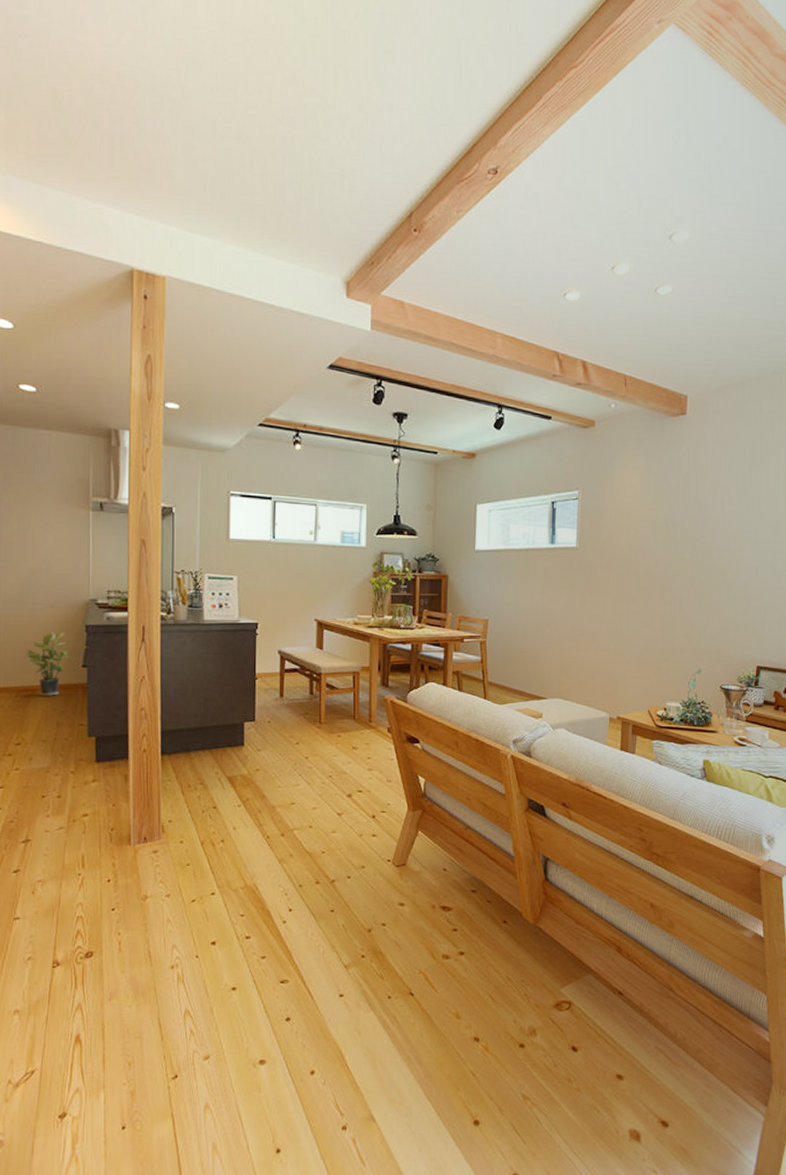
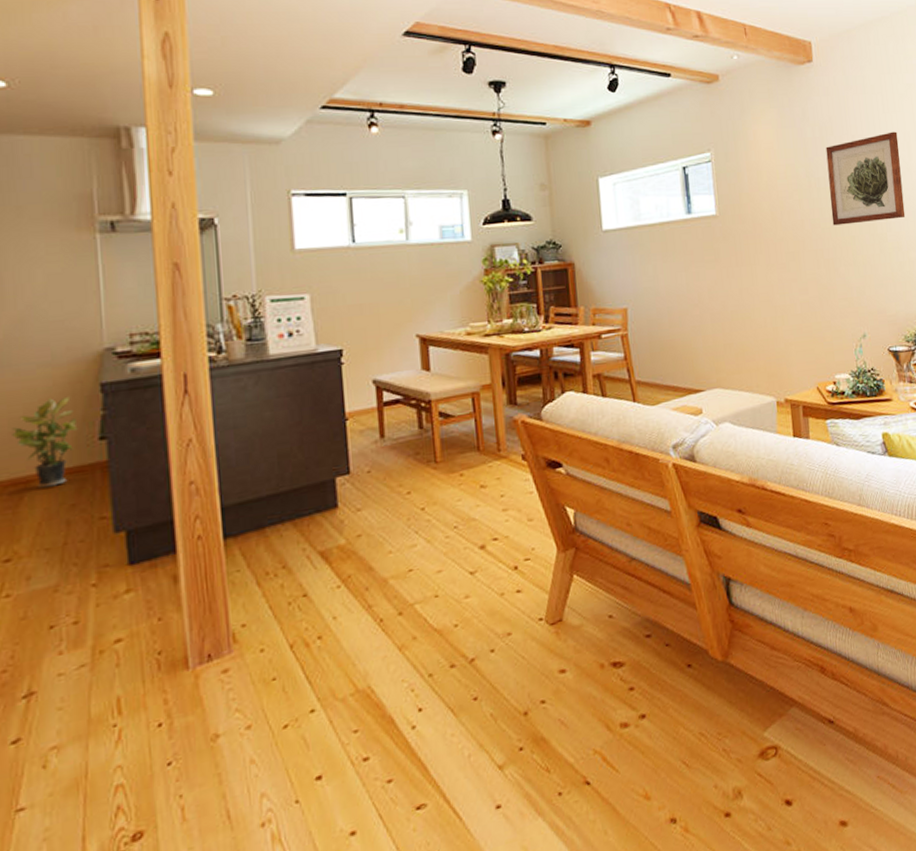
wall art: none [684,486,760,569] -> present [825,131,906,226]

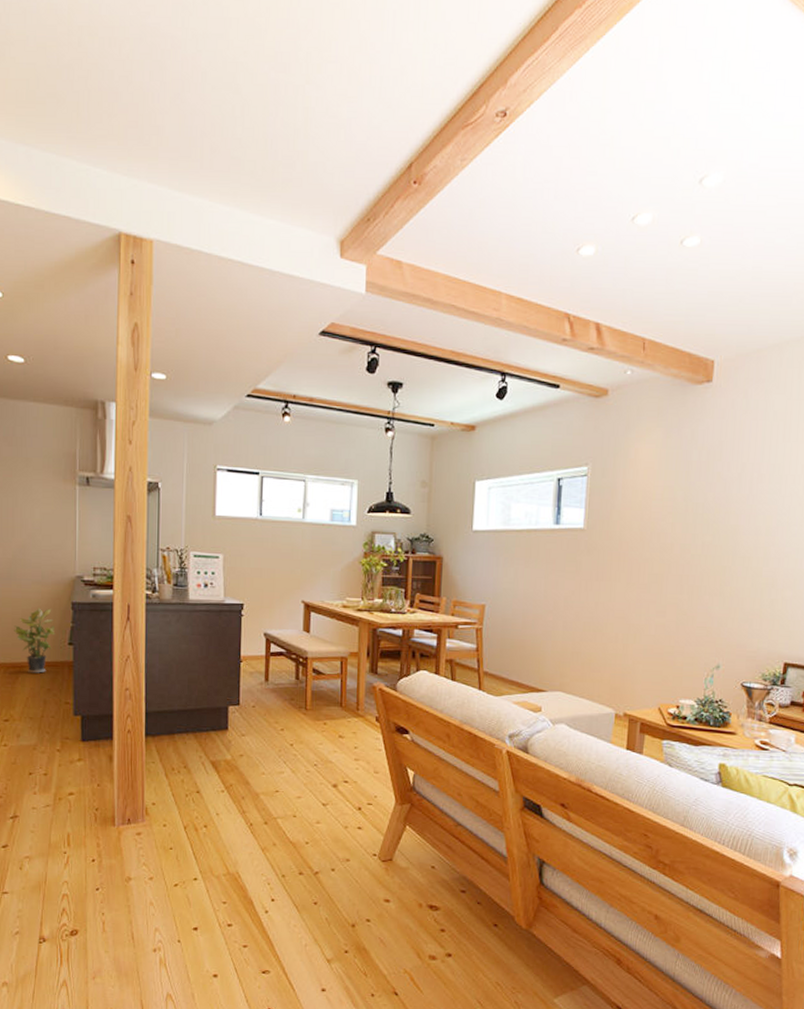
wall art: present [825,131,906,226] -> none [704,462,795,555]

